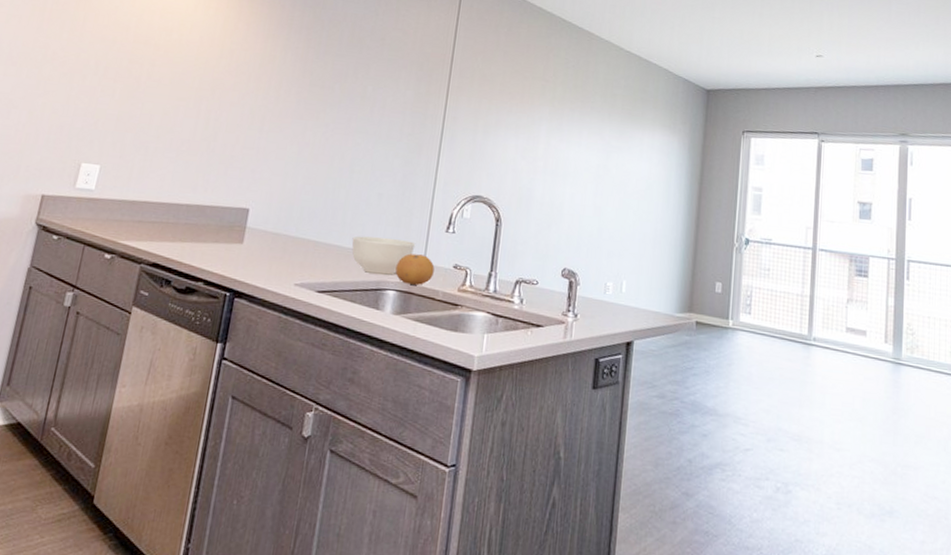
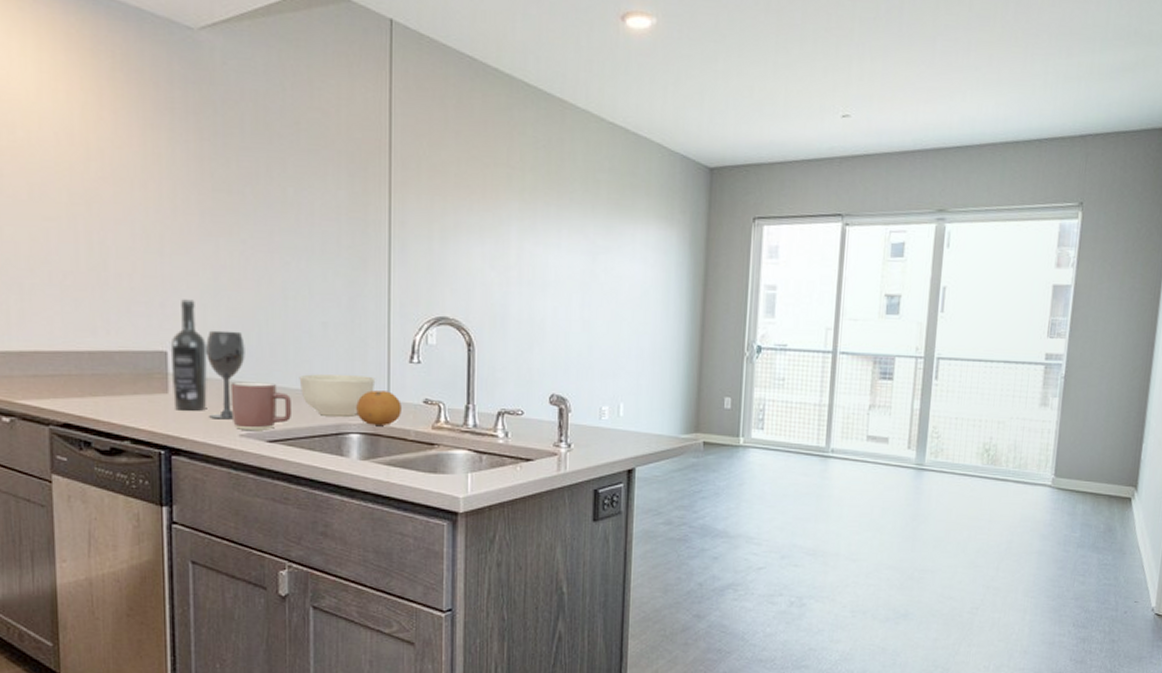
wine bottle: none [245,167,283,261] -> present [170,299,208,411]
wine glass: none [272,194,313,270] -> present [206,330,245,420]
mug: none [290,238,343,282] -> present [231,381,293,430]

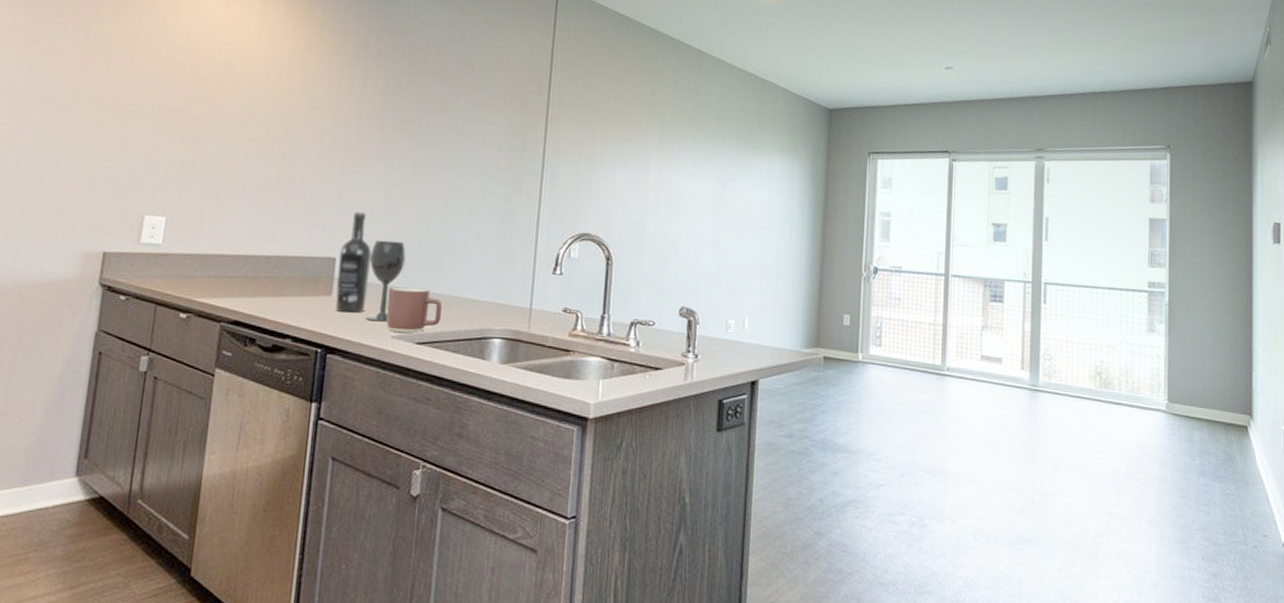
bowl: present [299,374,376,417] -> none [451,282,521,322]
fruit: present [356,390,401,425] -> none [500,298,542,332]

